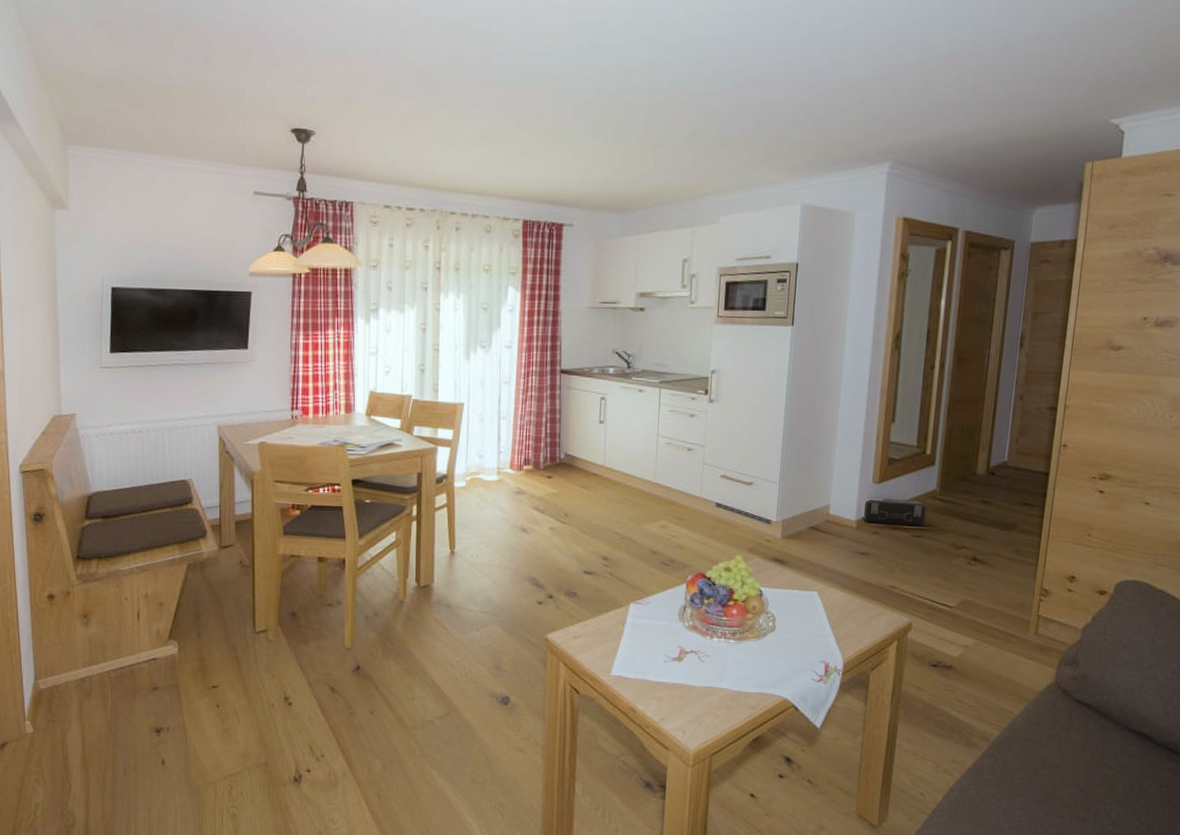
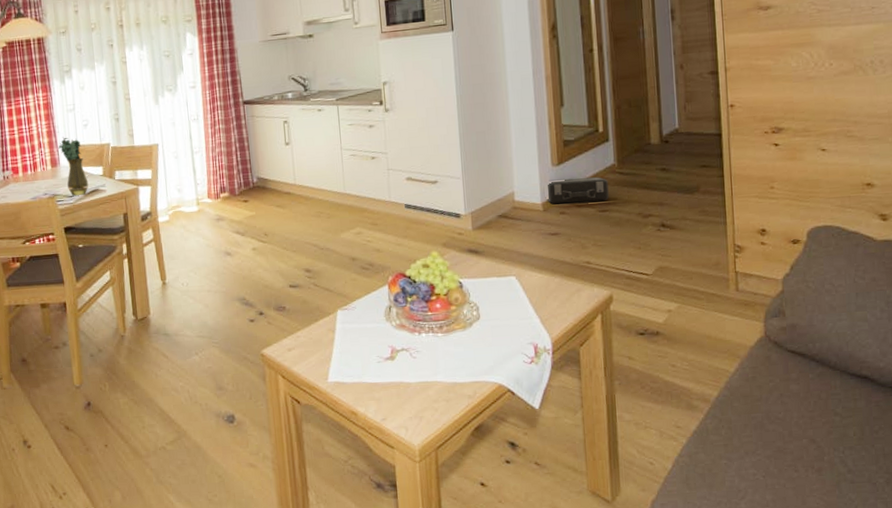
vase: none [355,382,384,448] -> present [58,137,89,197]

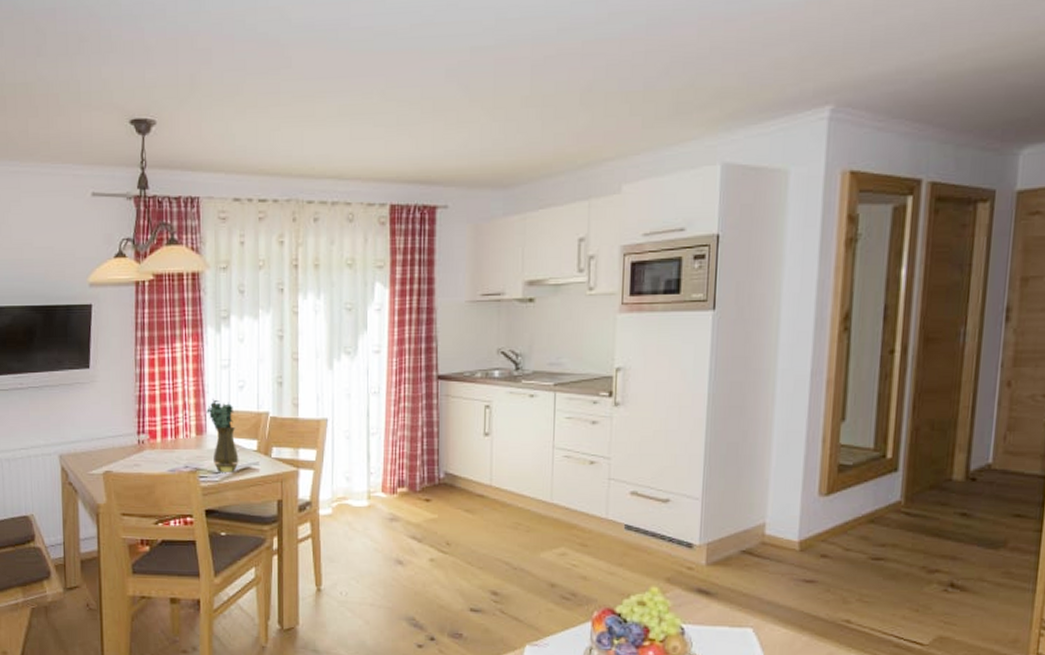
suitcase: present [545,177,609,205] -> none [804,513,889,547]

